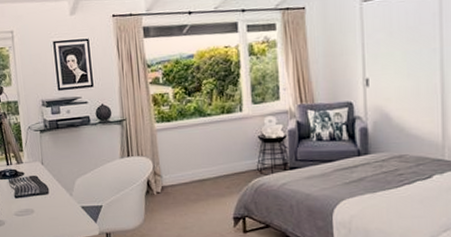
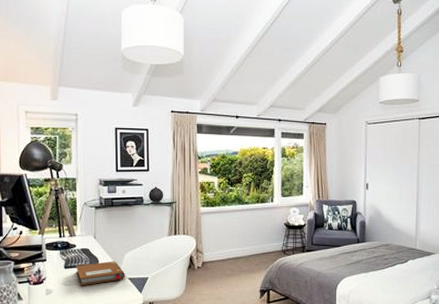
notebook: none [26,189,78,217] -> present [76,261,125,286]

